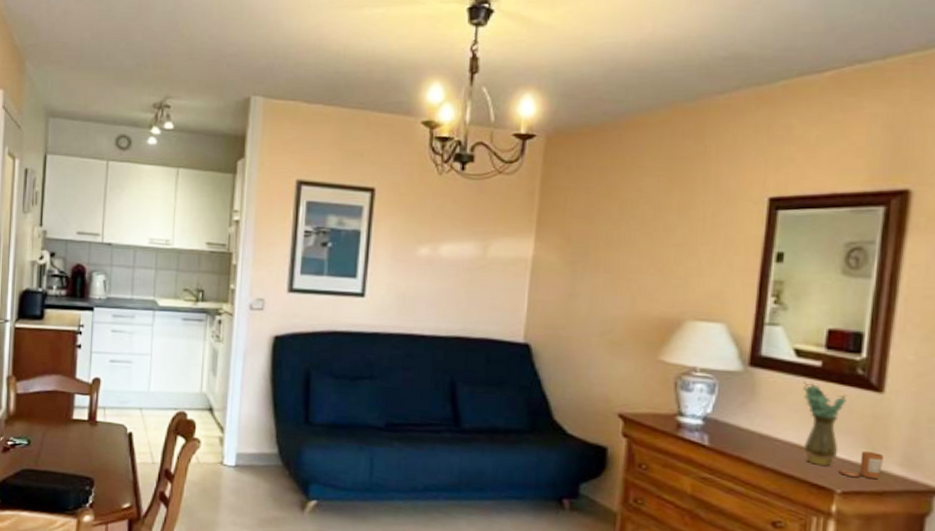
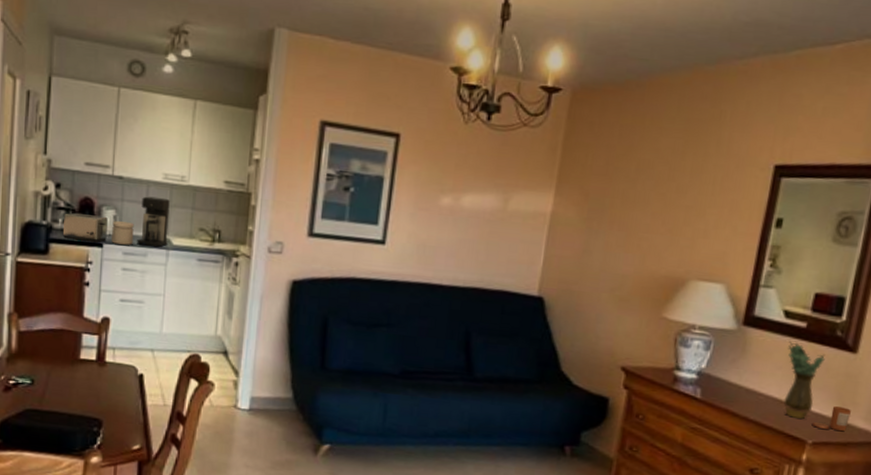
toaster: none [57,279,98,307] -> present [63,212,108,243]
jar: none [101,285,122,308] -> present [111,221,134,246]
coffee maker: none [125,260,156,309] -> present [137,196,170,248]

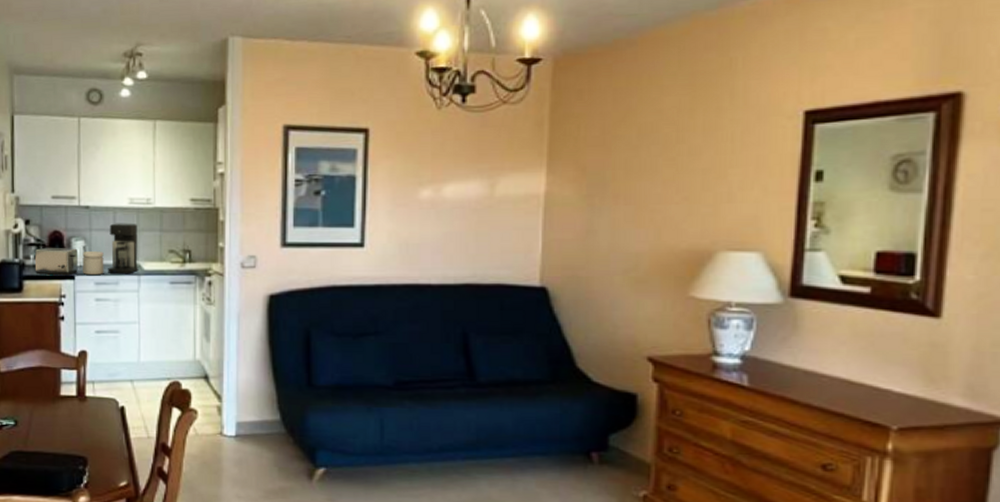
vase: present [783,340,826,419] -> none [851,310,900,401]
candle: present [811,406,851,432] -> none [894,383,943,413]

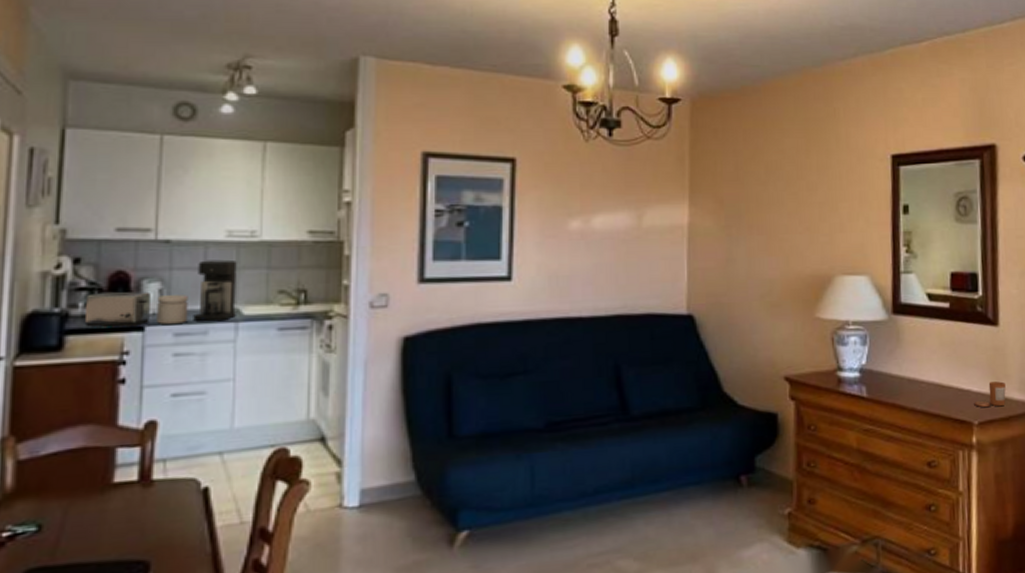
candle: none [894,383,943,413] -> present [974,381,1006,408]

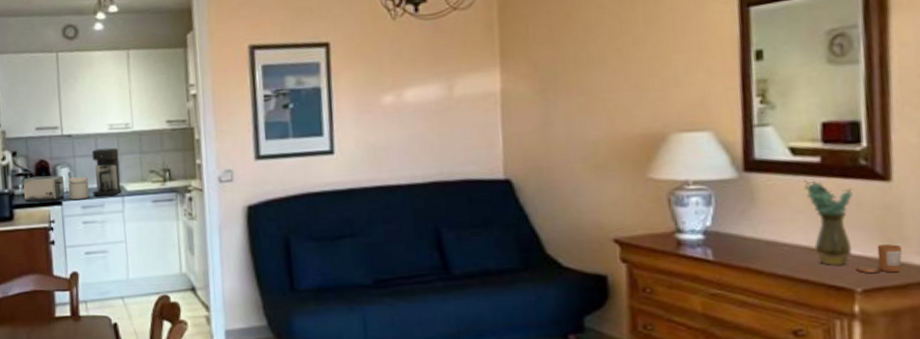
vase: none [937,323,972,401] -> present [804,179,853,265]

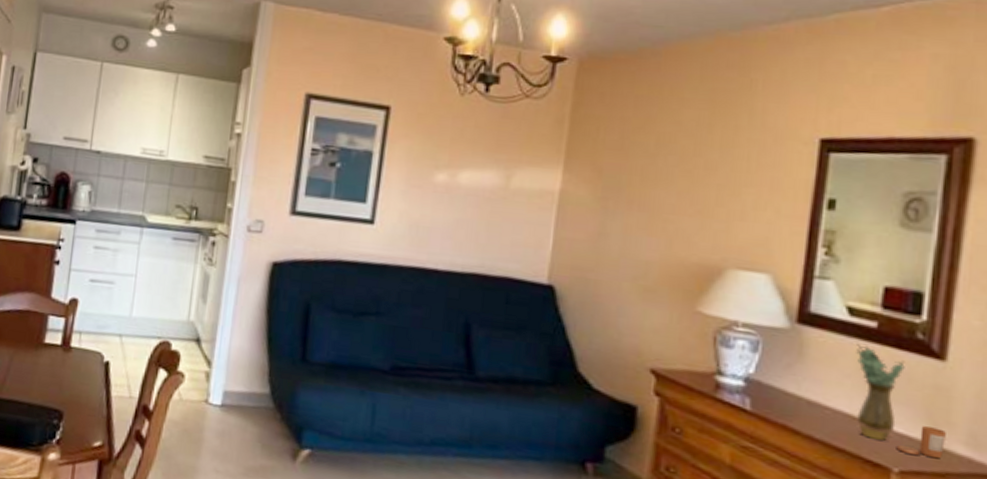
toaster: present [23,175,65,203] -> none [37,187,83,220]
jar: present [68,176,90,200] -> none [85,197,109,222]
coffee maker: present [92,147,122,197] -> none [111,171,147,225]

